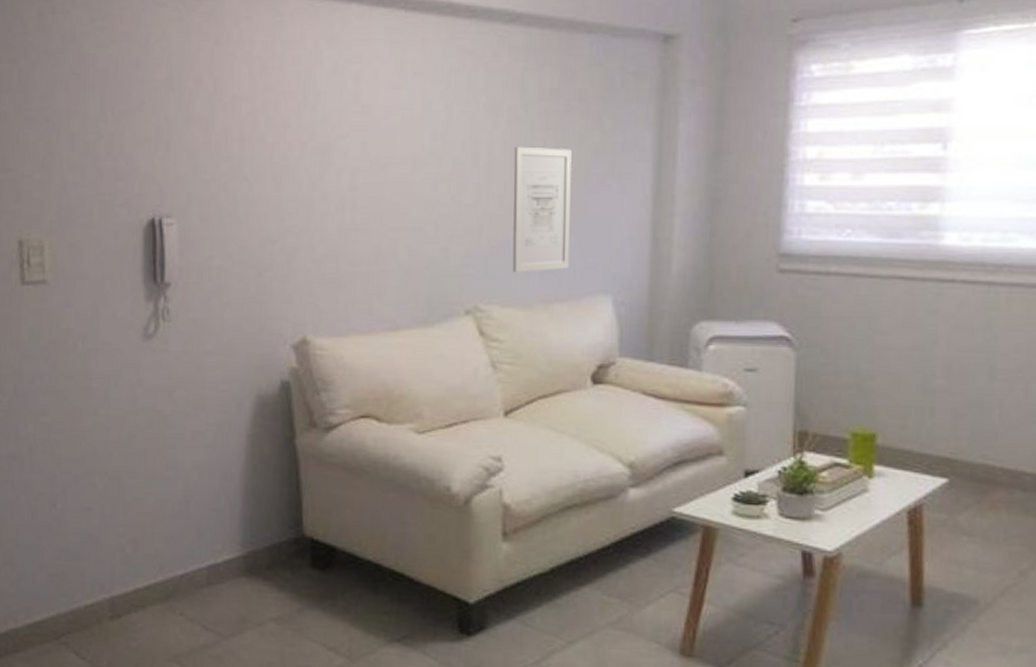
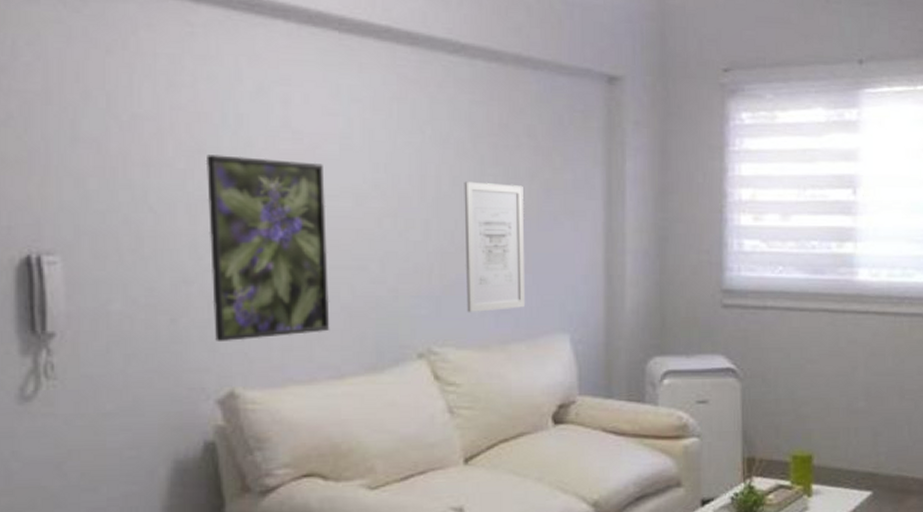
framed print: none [289,129,389,294] -> present [205,155,330,341]

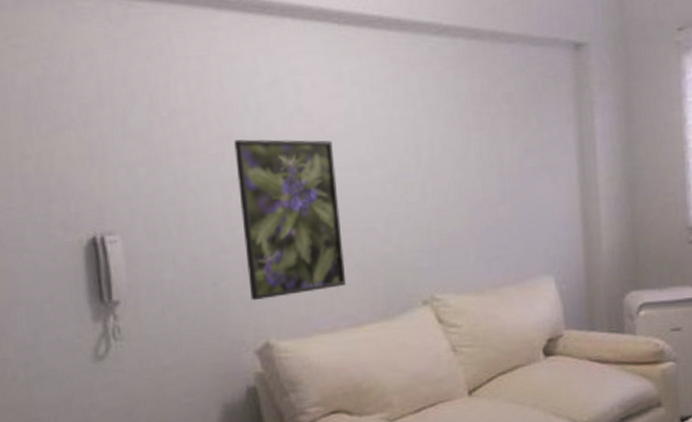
wall art: present [464,181,526,312] -> none [453,146,514,262]

